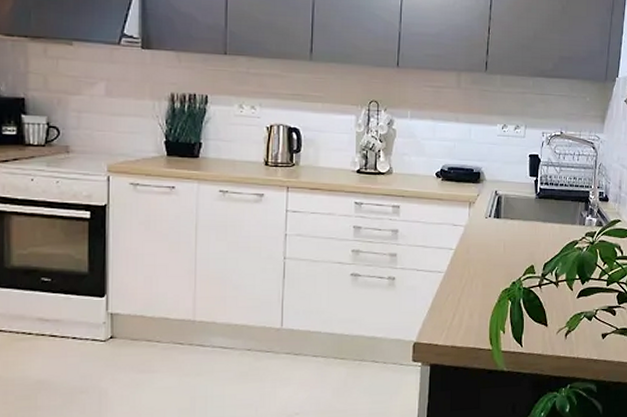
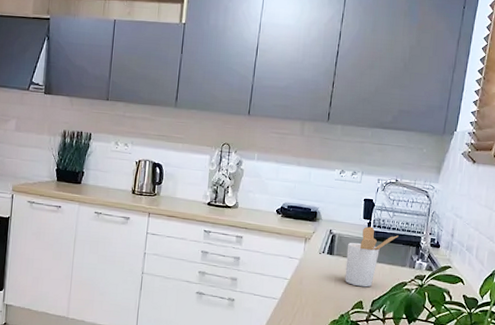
utensil holder: none [514,184,567,250] -> present [345,226,399,288]

